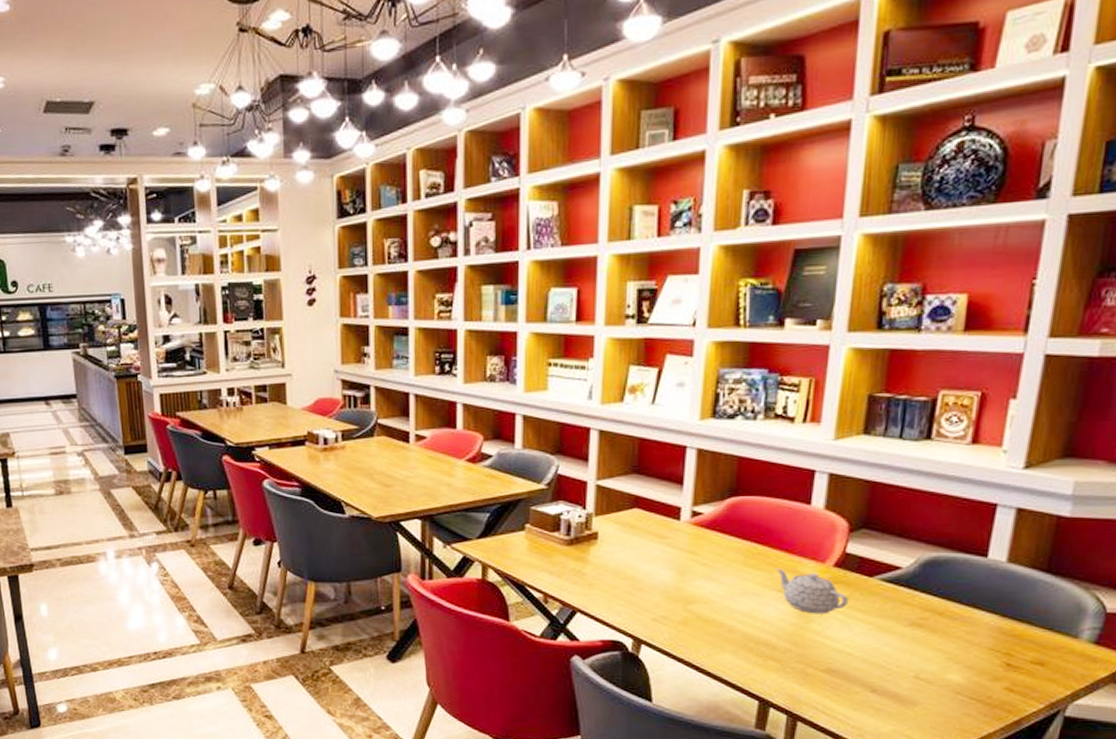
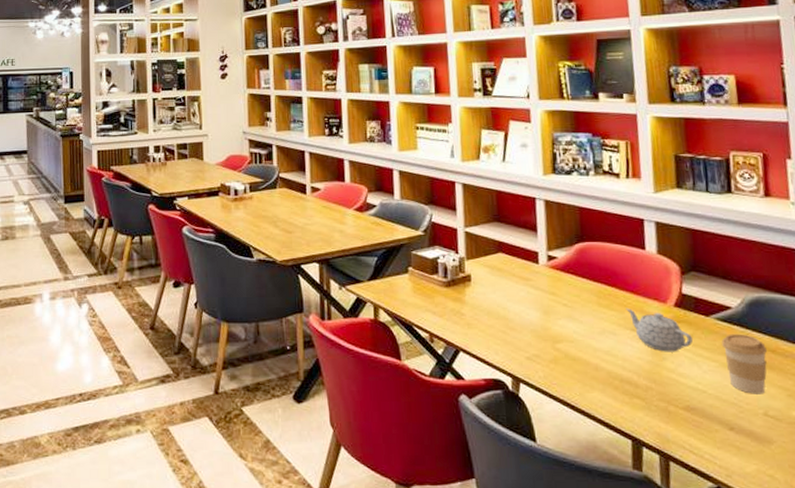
coffee cup: none [881,595,934,657] -> present [721,334,768,394]

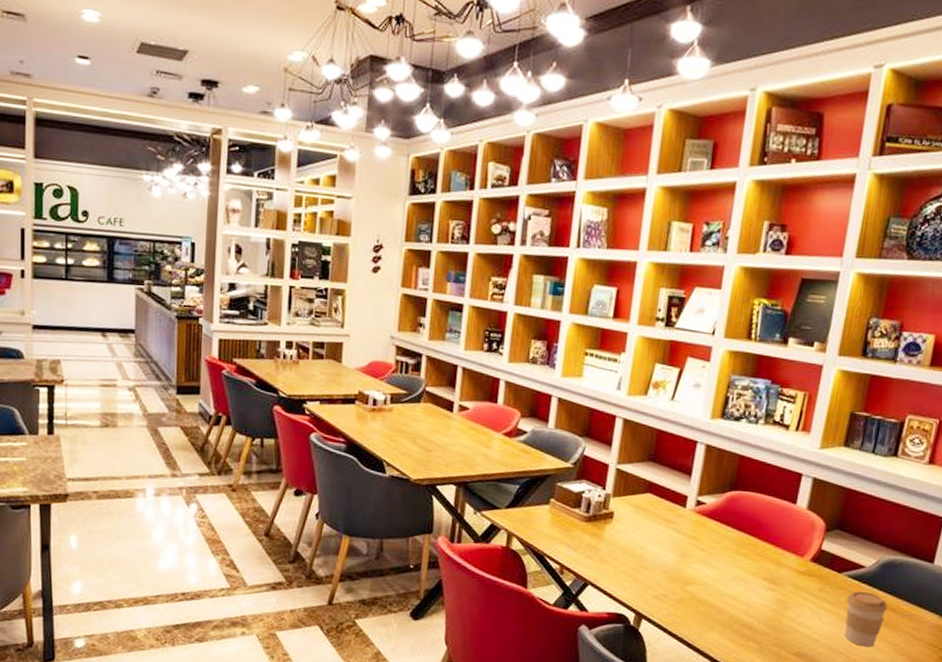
teapot: present [626,308,693,352] -> none [762,558,820,603]

